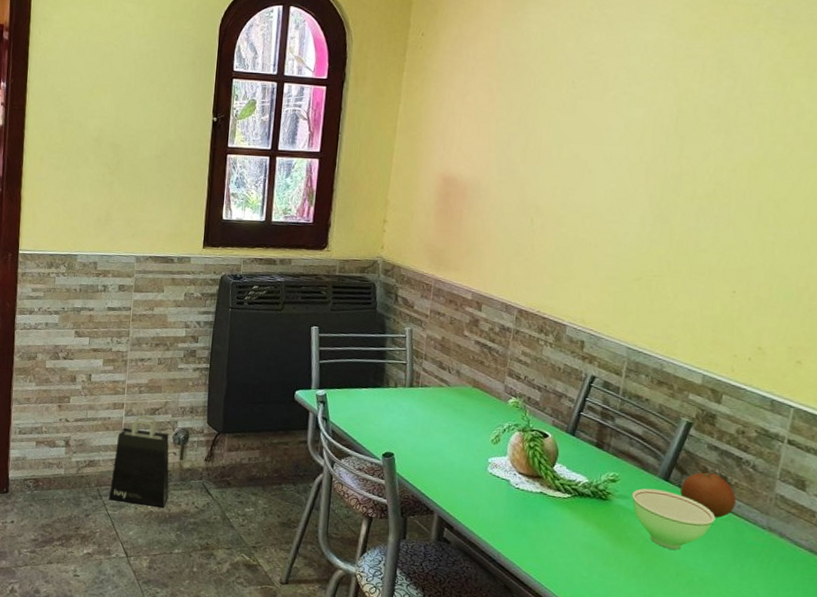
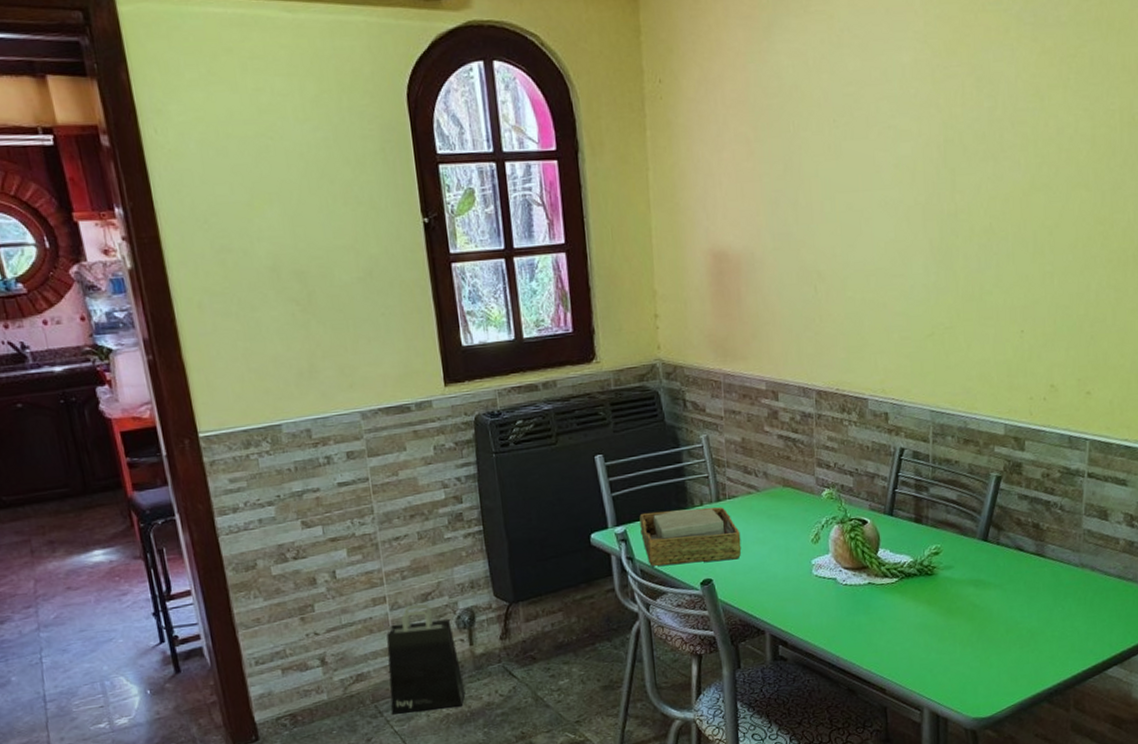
napkin holder: none [338,382,426,442] -> present [639,507,742,566]
bowl: present [632,488,716,550] -> none [956,551,1034,609]
fruit: present [680,472,736,518] -> none [999,522,1050,567]

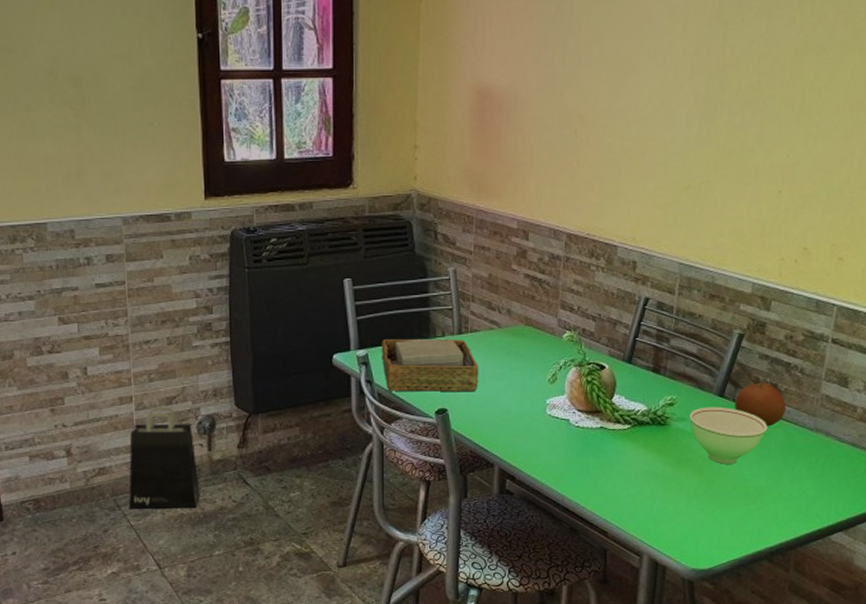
bowl: none [956,551,1034,609] -> present [689,406,768,464]
fruit: none [999,522,1050,567] -> present [735,382,786,427]

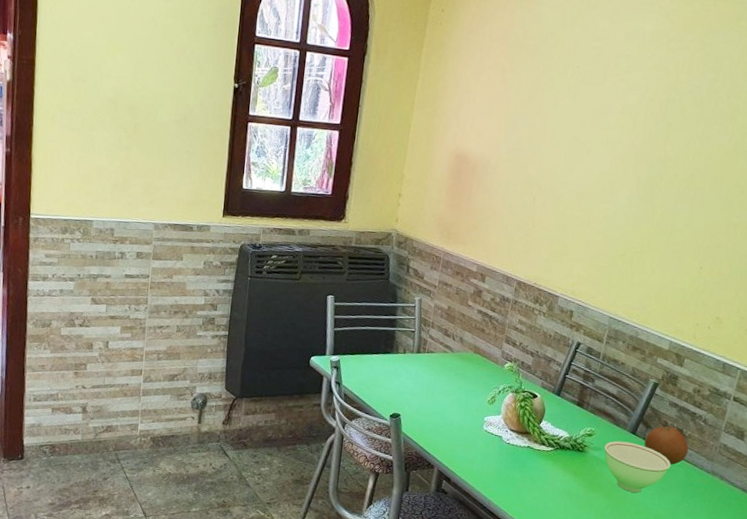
shopping bag: present [129,406,200,509] -> none [127,381,188,469]
napkin holder: present [382,338,479,393] -> none [350,349,431,403]

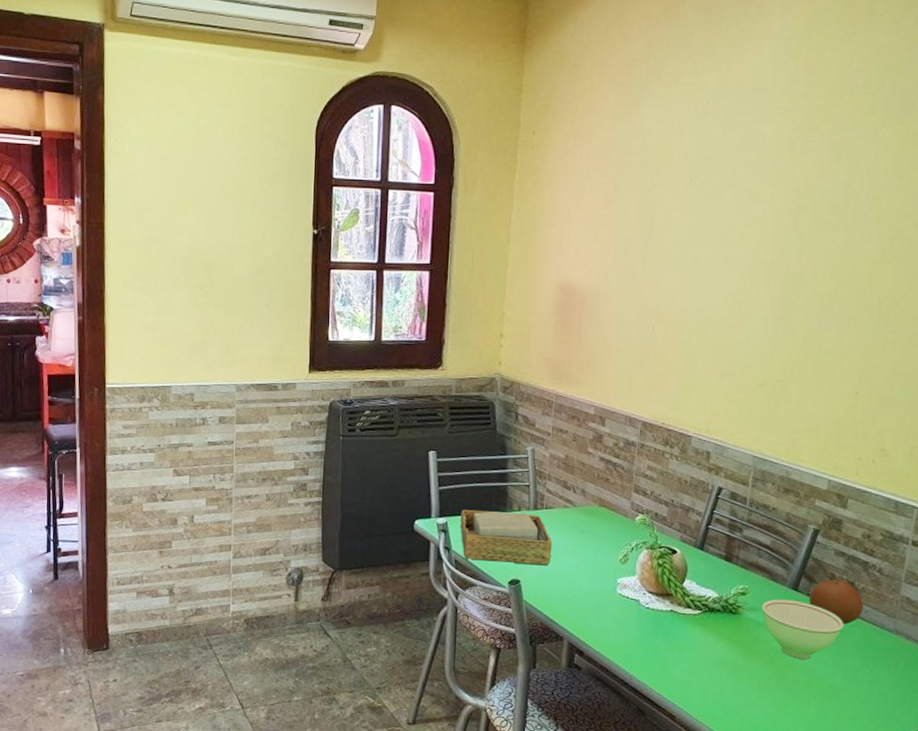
napkin holder: none [350,349,431,403] -> present [460,509,552,566]

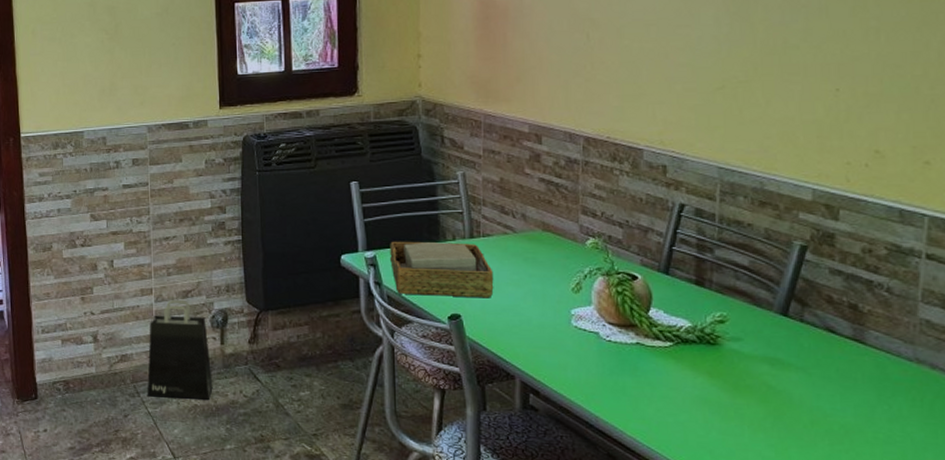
shopping bag: none [220,556,285,653] -> present [147,299,213,400]
bowl: present [762,599,844,659] -> none [746,326,850,395]
fruit: present [809,579,863,625] -> none [803,301,872,354]

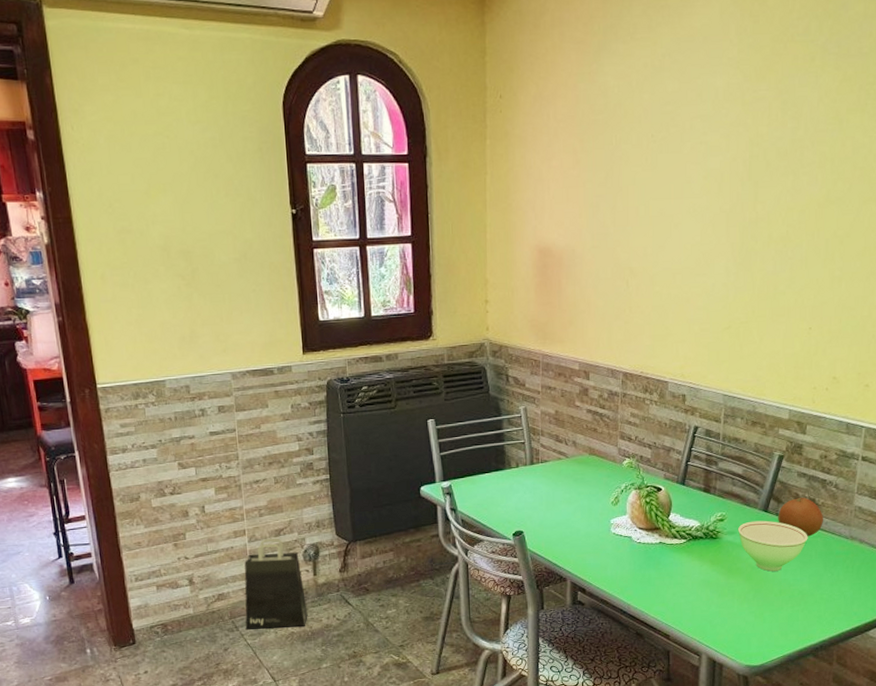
napkin holder: present [390,241,494,298] -> none [463,469,550,518]
bowl: none [746,326,850,395] -> present [738,520,808,572]
fruit: none [803,301,872,354] -> present [778,497,823,537]

